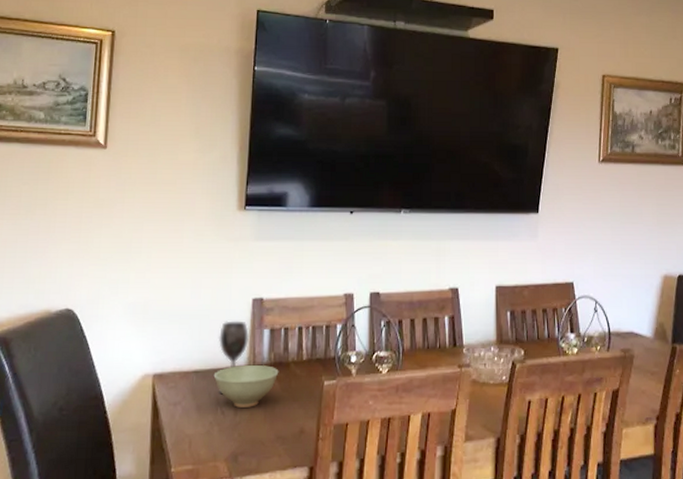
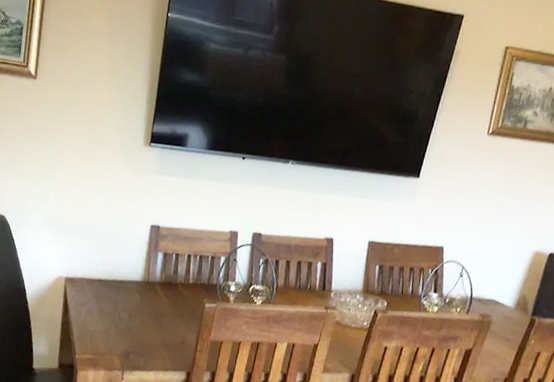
bowl: present [213,365,279,408] -> none [114,280,168,316]
wine glass: present [218,321,249,395] -> none [117,241,146,302]

